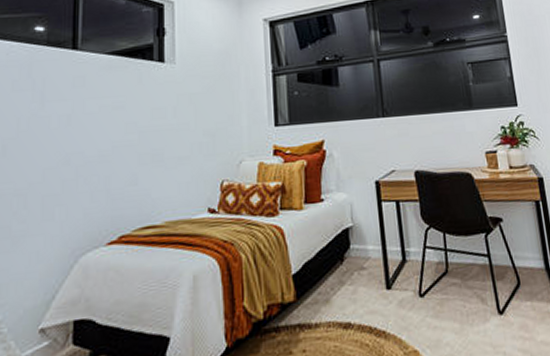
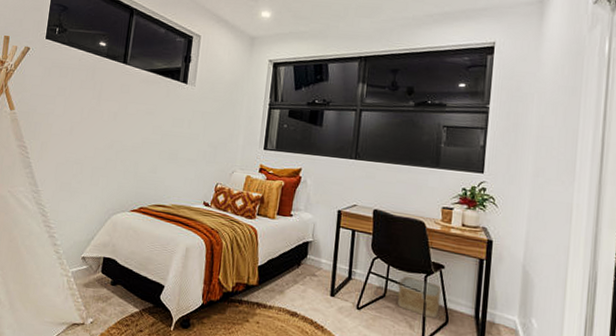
woven basket: none [457,241,508,284] -> present [397,276,442,318]

